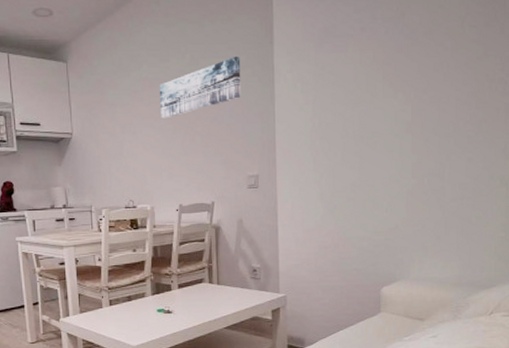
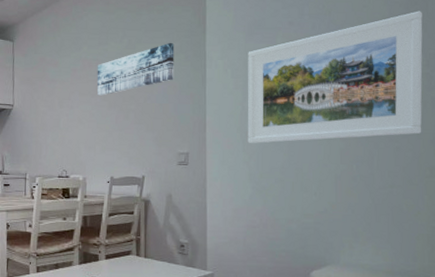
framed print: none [318,9,500,162] -> present [247,11,423,143]

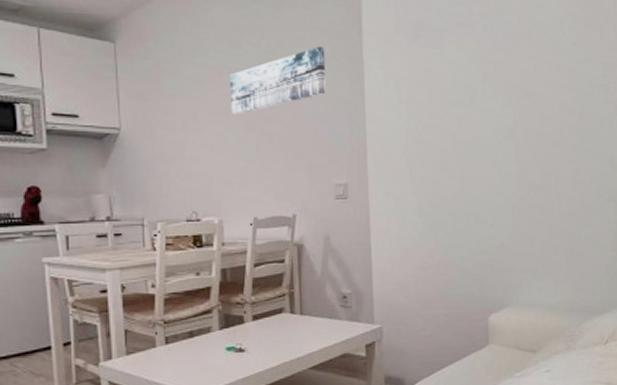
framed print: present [247,11,423,143] -> none [412,12,600,170]

